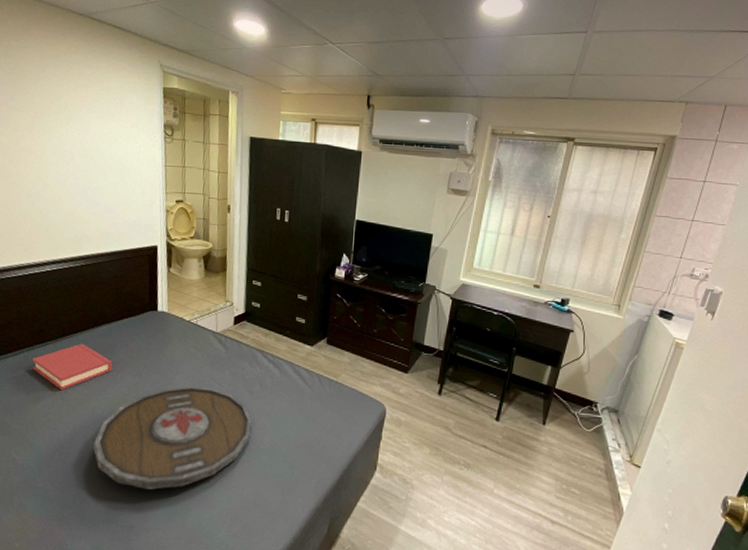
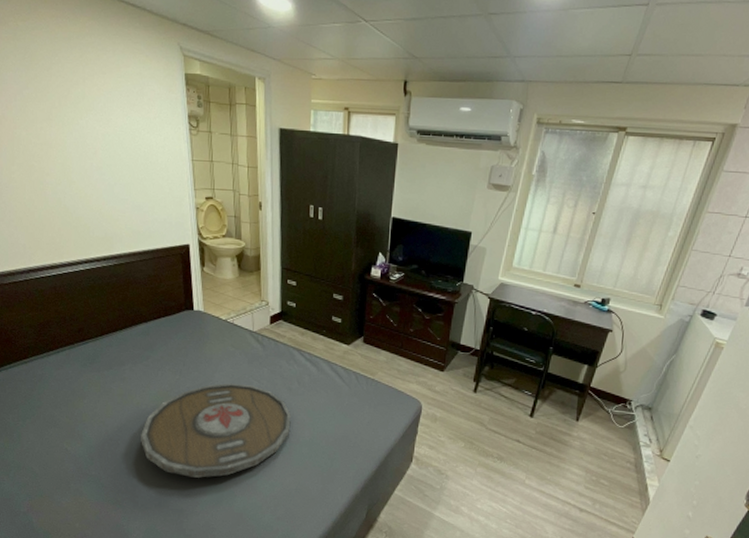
hardback book: present [32,343,113,391] -> none [75,341,153,387]

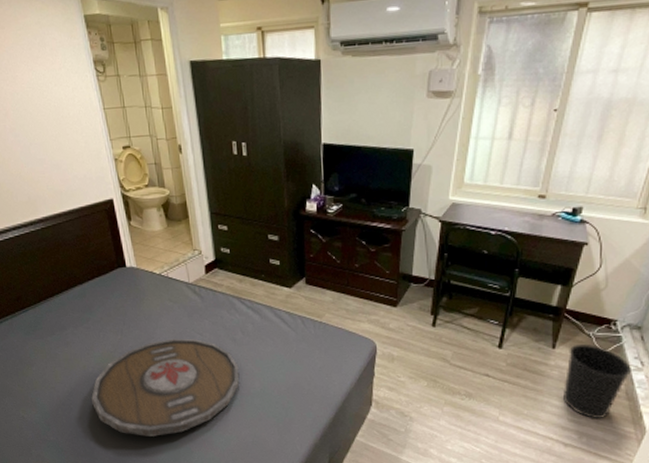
wastebasket: none [582,418,641,489] -> present [563,343,631,420]

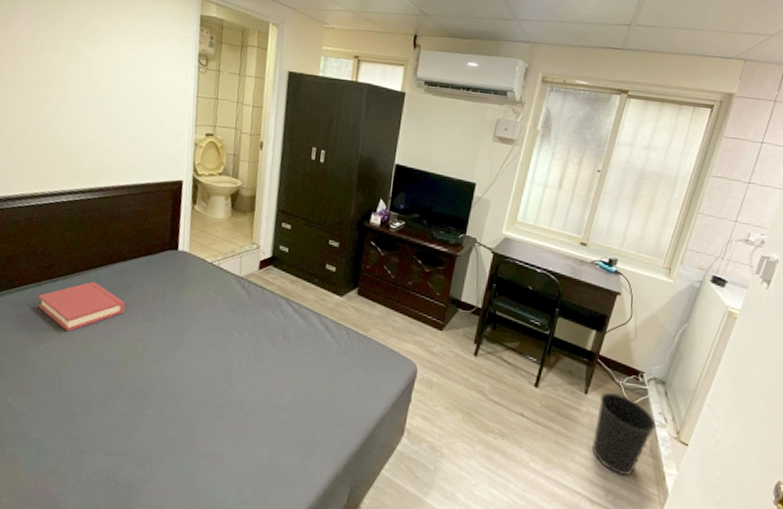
hardback book: none [17,306,94,353] -> present [38,281,126,332]
serving tray: present [91,338,239,436] -> none [97,333,272,446]

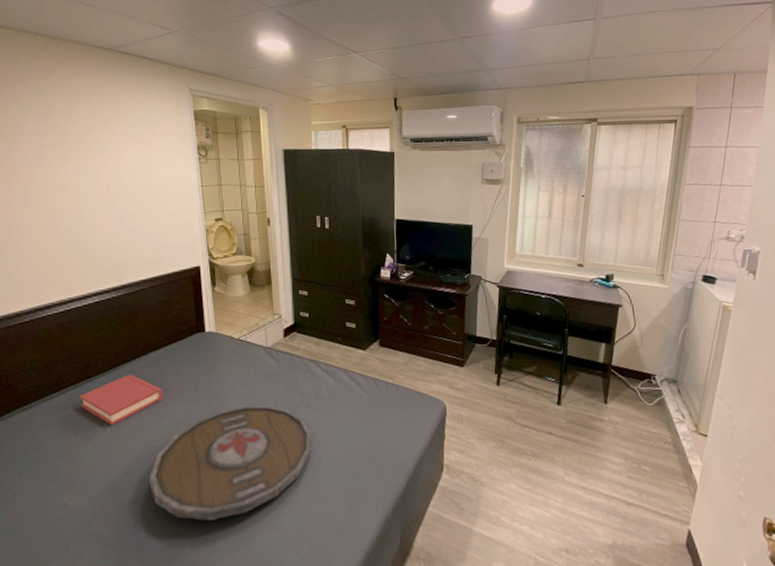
serving tray: none [97,333,272,446] -> present [149,405,311,521]
wastebasket: present [592,392,656,476] -> none [619,398,675,475]

